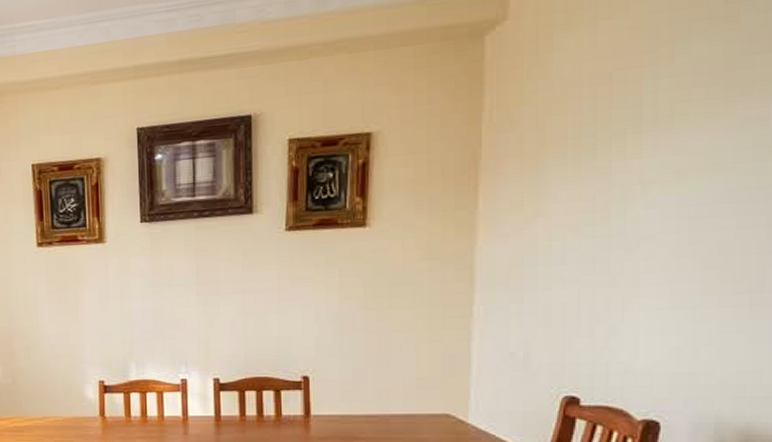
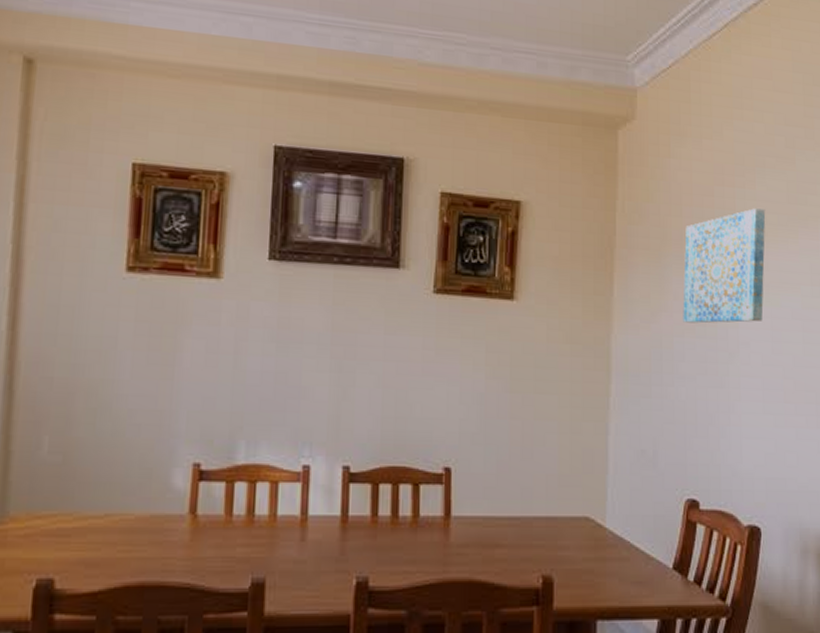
wall art: none [565,84,688,225] -> present [683,208,766,323]

